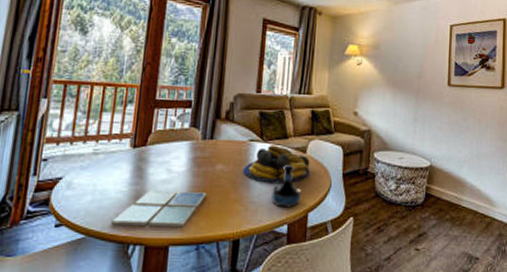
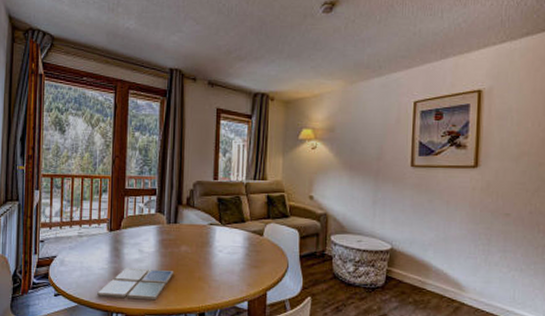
fruit bowl: present [242,145,311,183] -> none [204,228,268,264]
tequila bottle: present [270,164,301,208] -> none [231,246,259,286]

